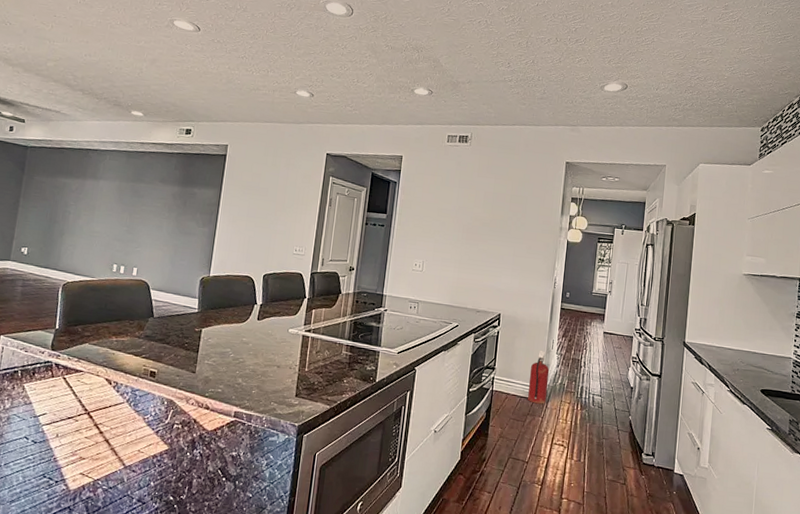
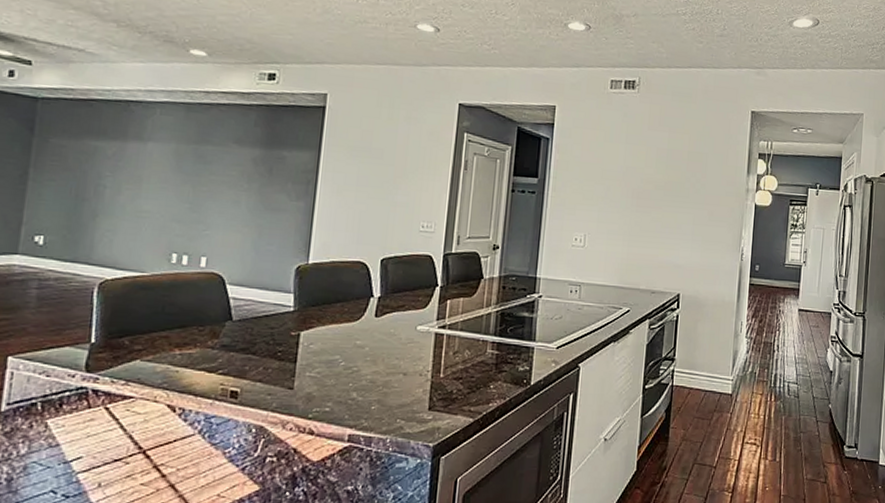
fire extinguisher: present [527,351,550,405] -> none [713,335,739,398]

